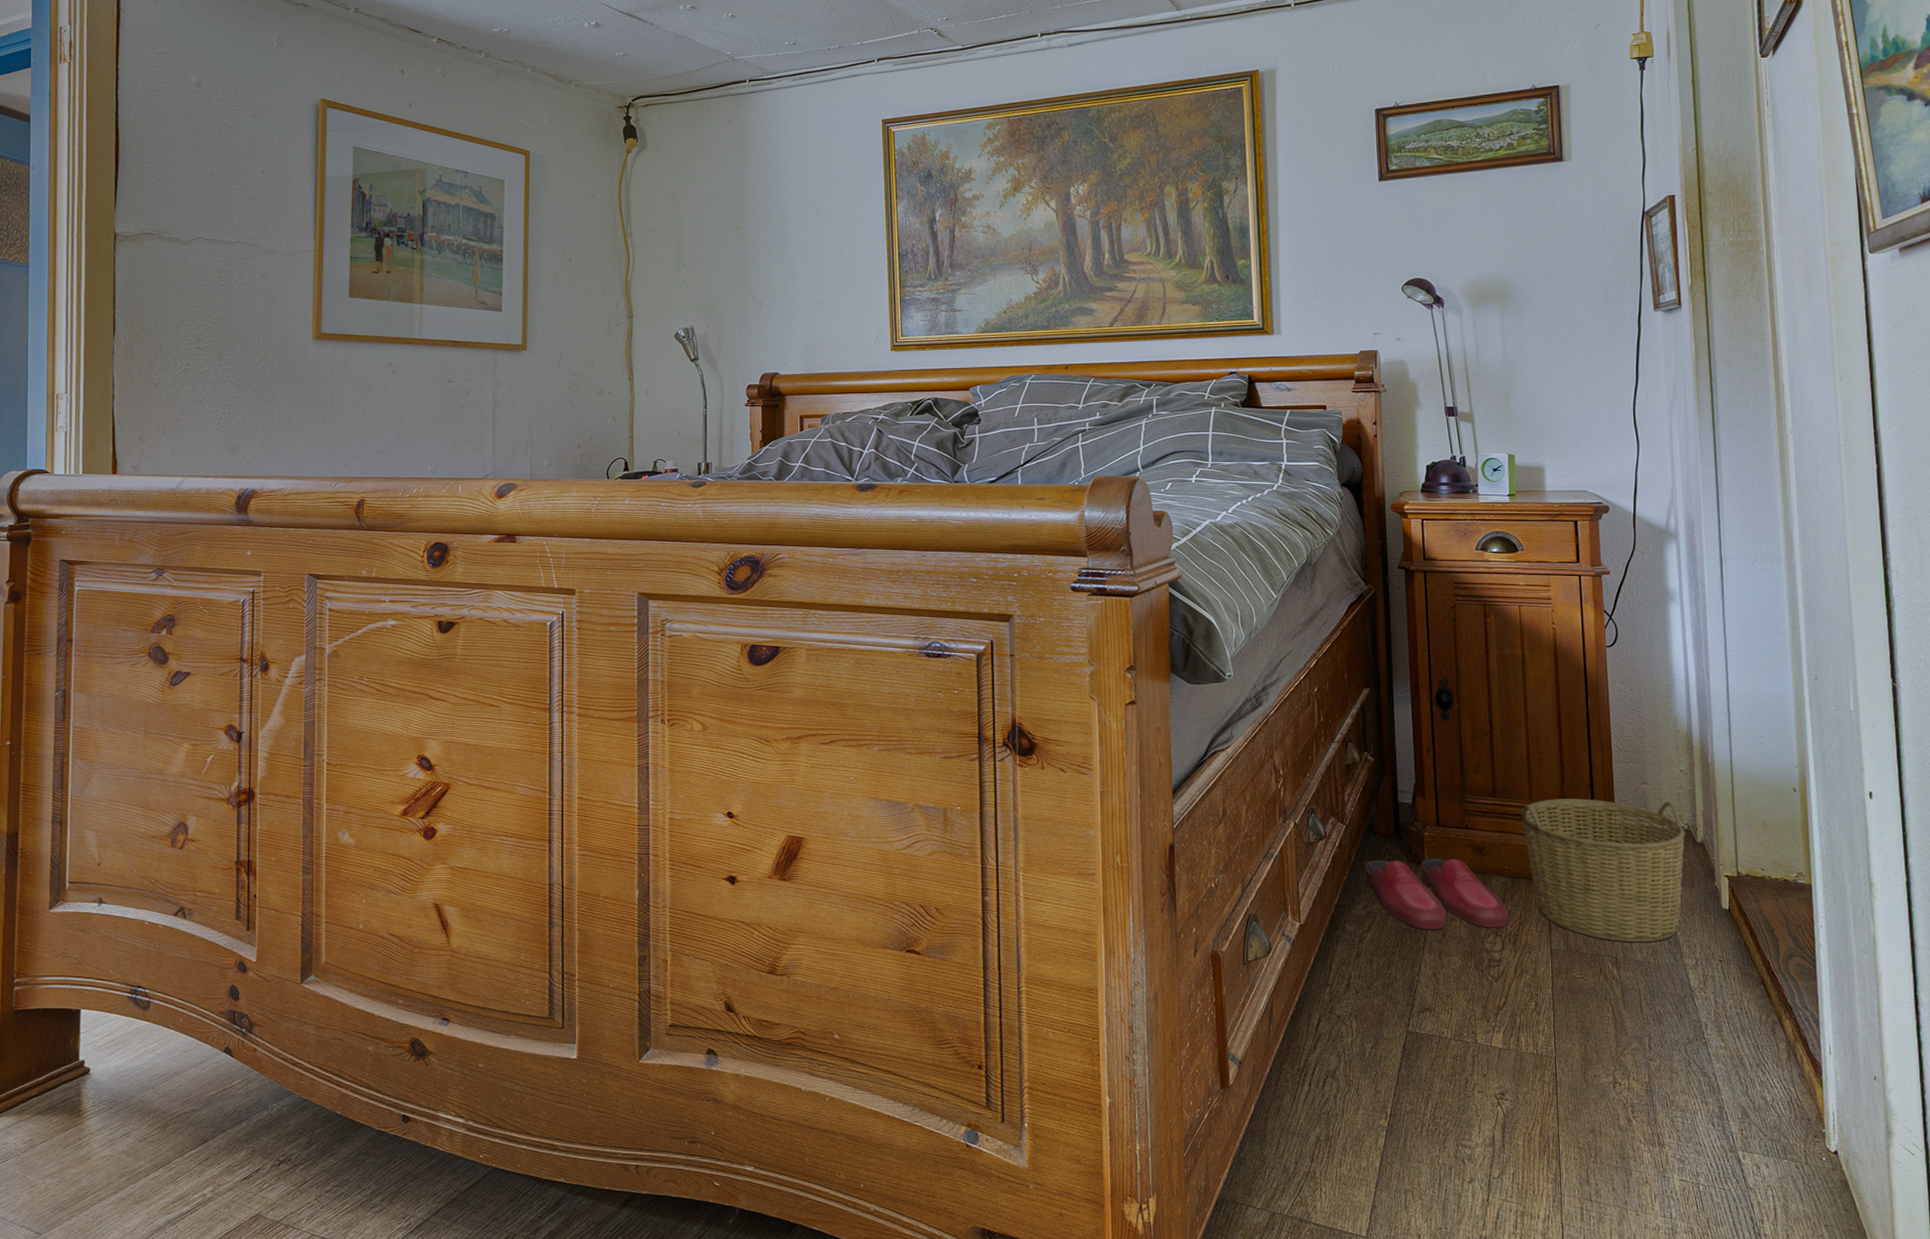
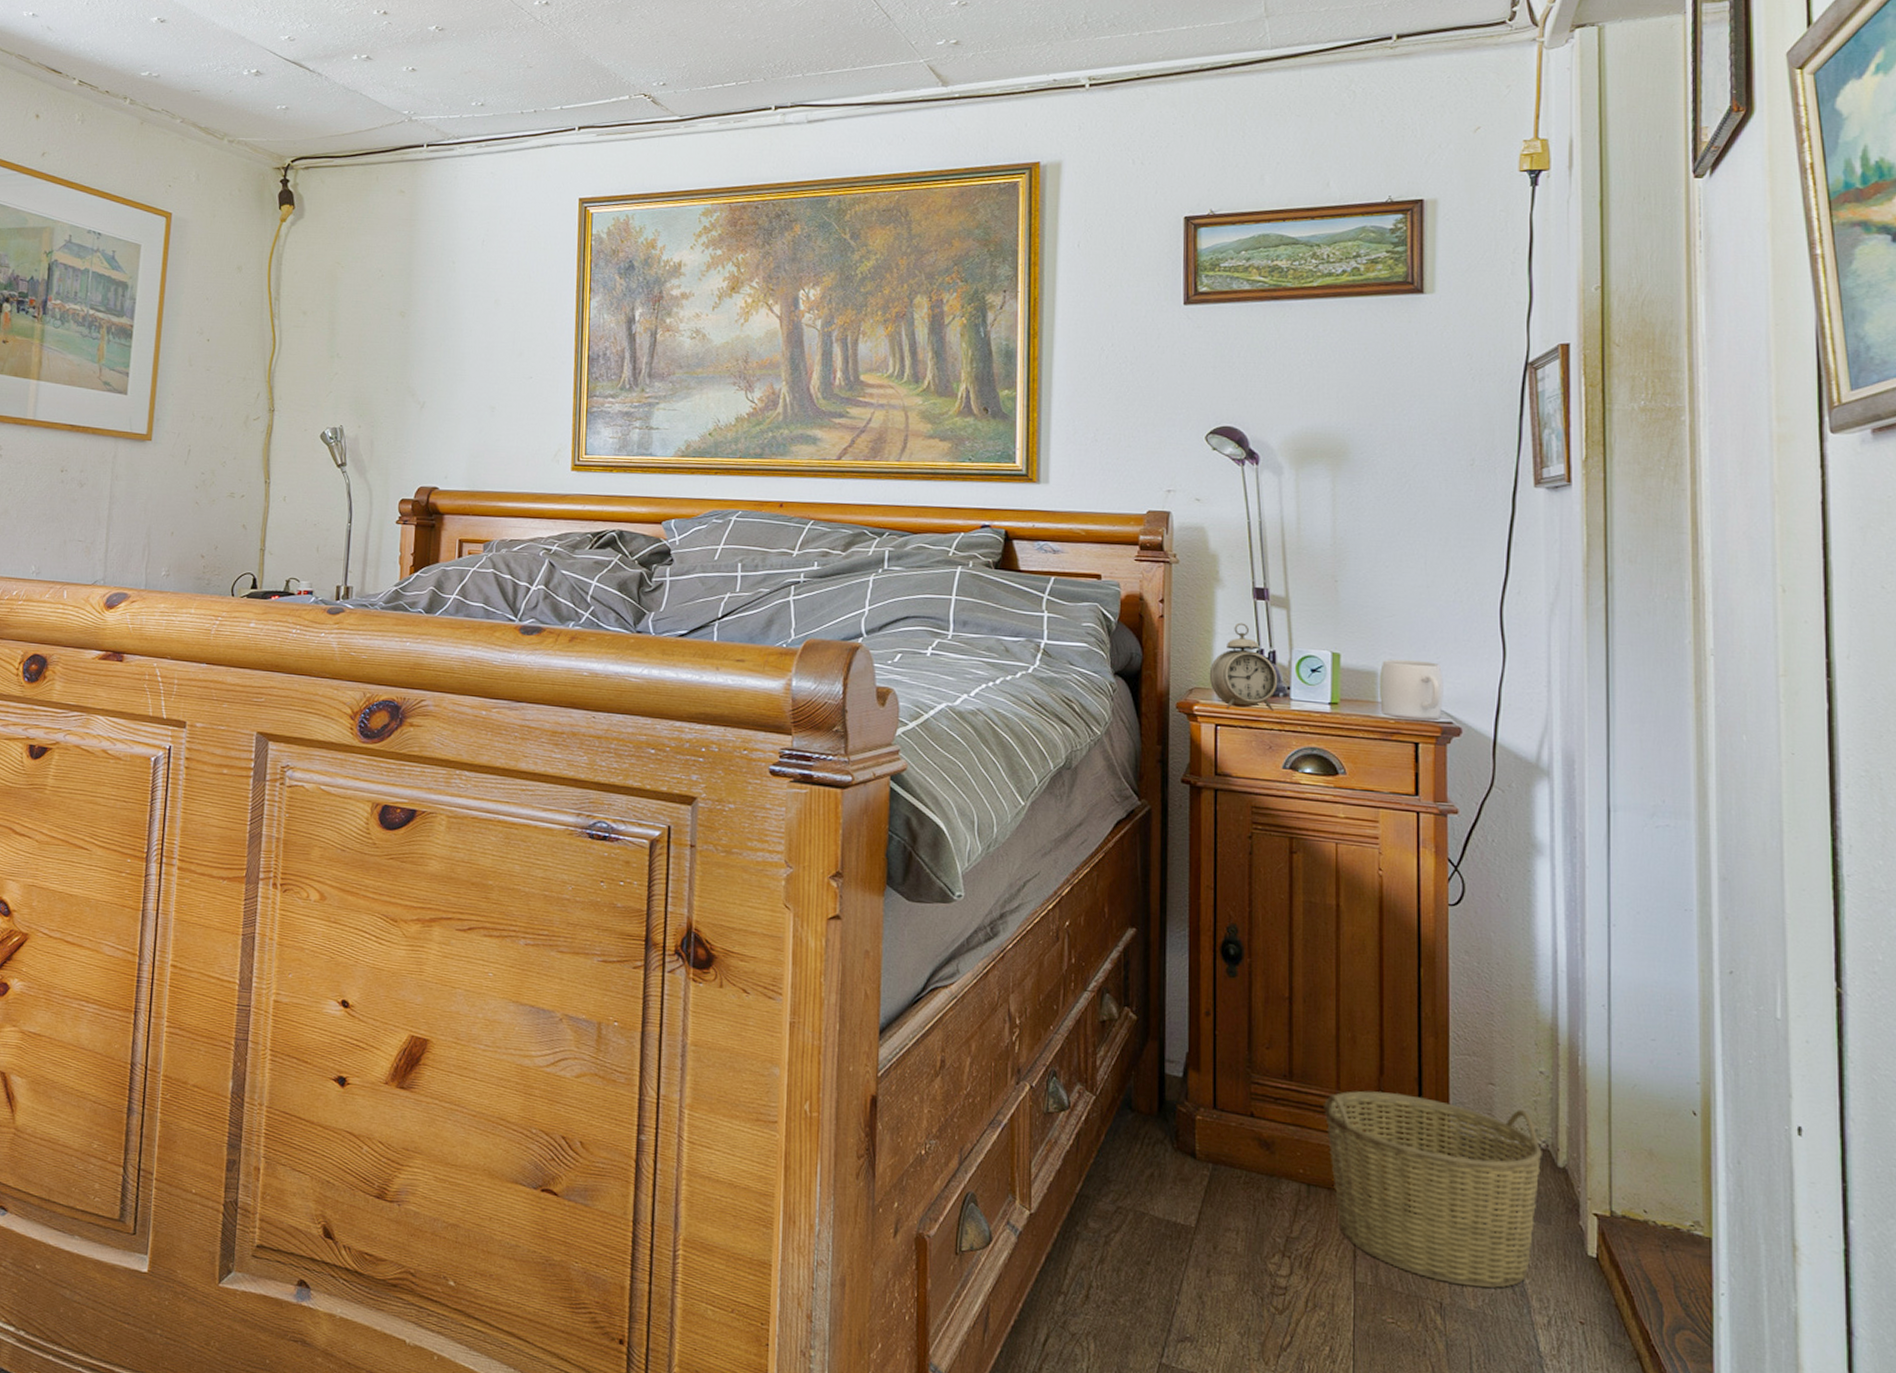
slippers: present [1365,858,1508,930] -> none [1117,1143,1300,1247]
alarm clock: none [1414,436,1468,506] -> present [1209,622,1278,711]
mug: none [1545,456,1594,503] -> present [1379,659,1443,721]

